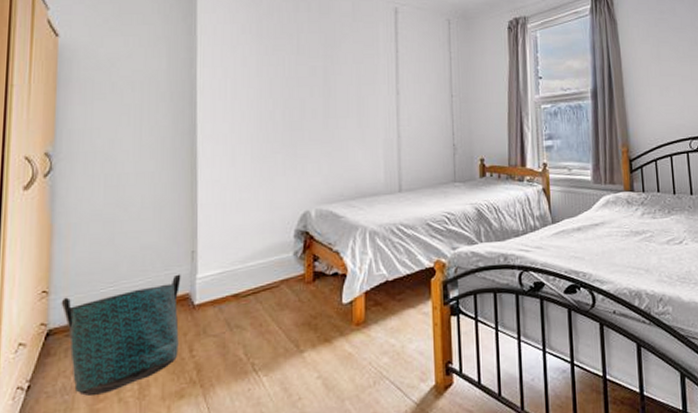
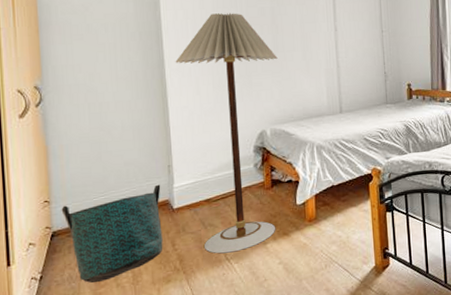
floor lamp: none [209,72,328,364] -> present [175,13,278,254]

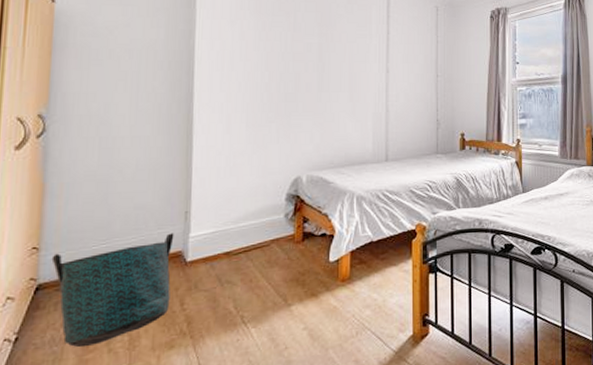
floor lamp: present [175,13,278,254] -> none [206,46,322,316]

